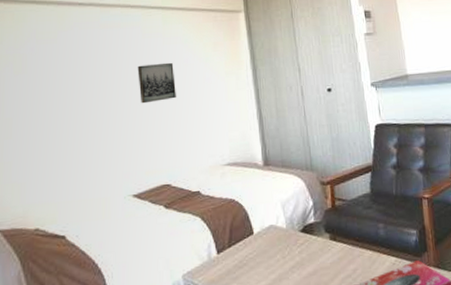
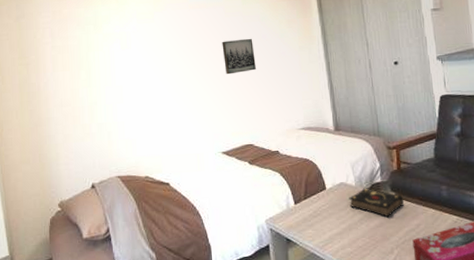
book: none [279,230,339,264] -> present [349,188,404,218]

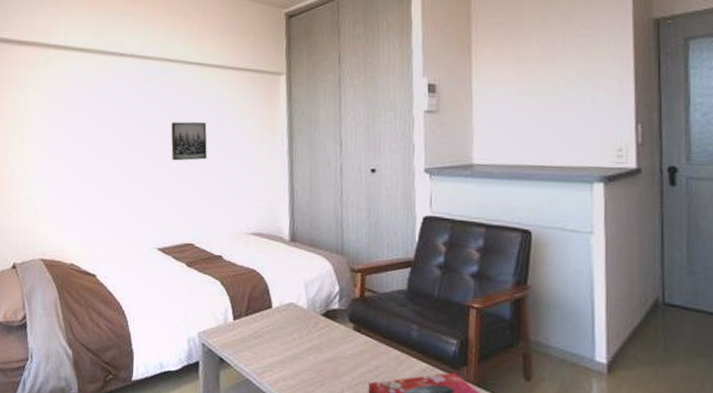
book: present [349,188,404,218] -> none [297,313,363,352]

